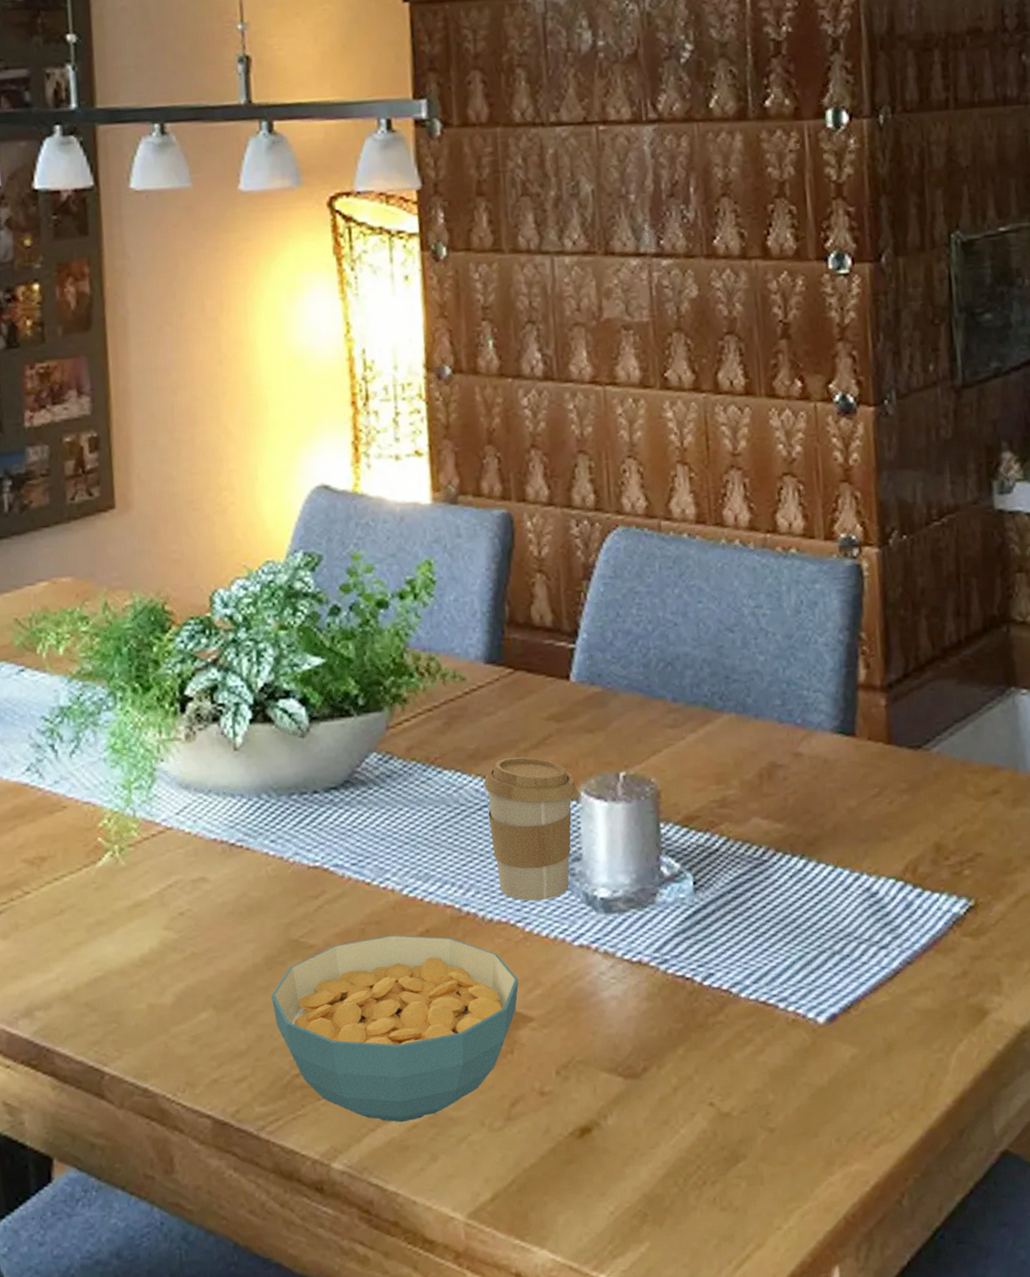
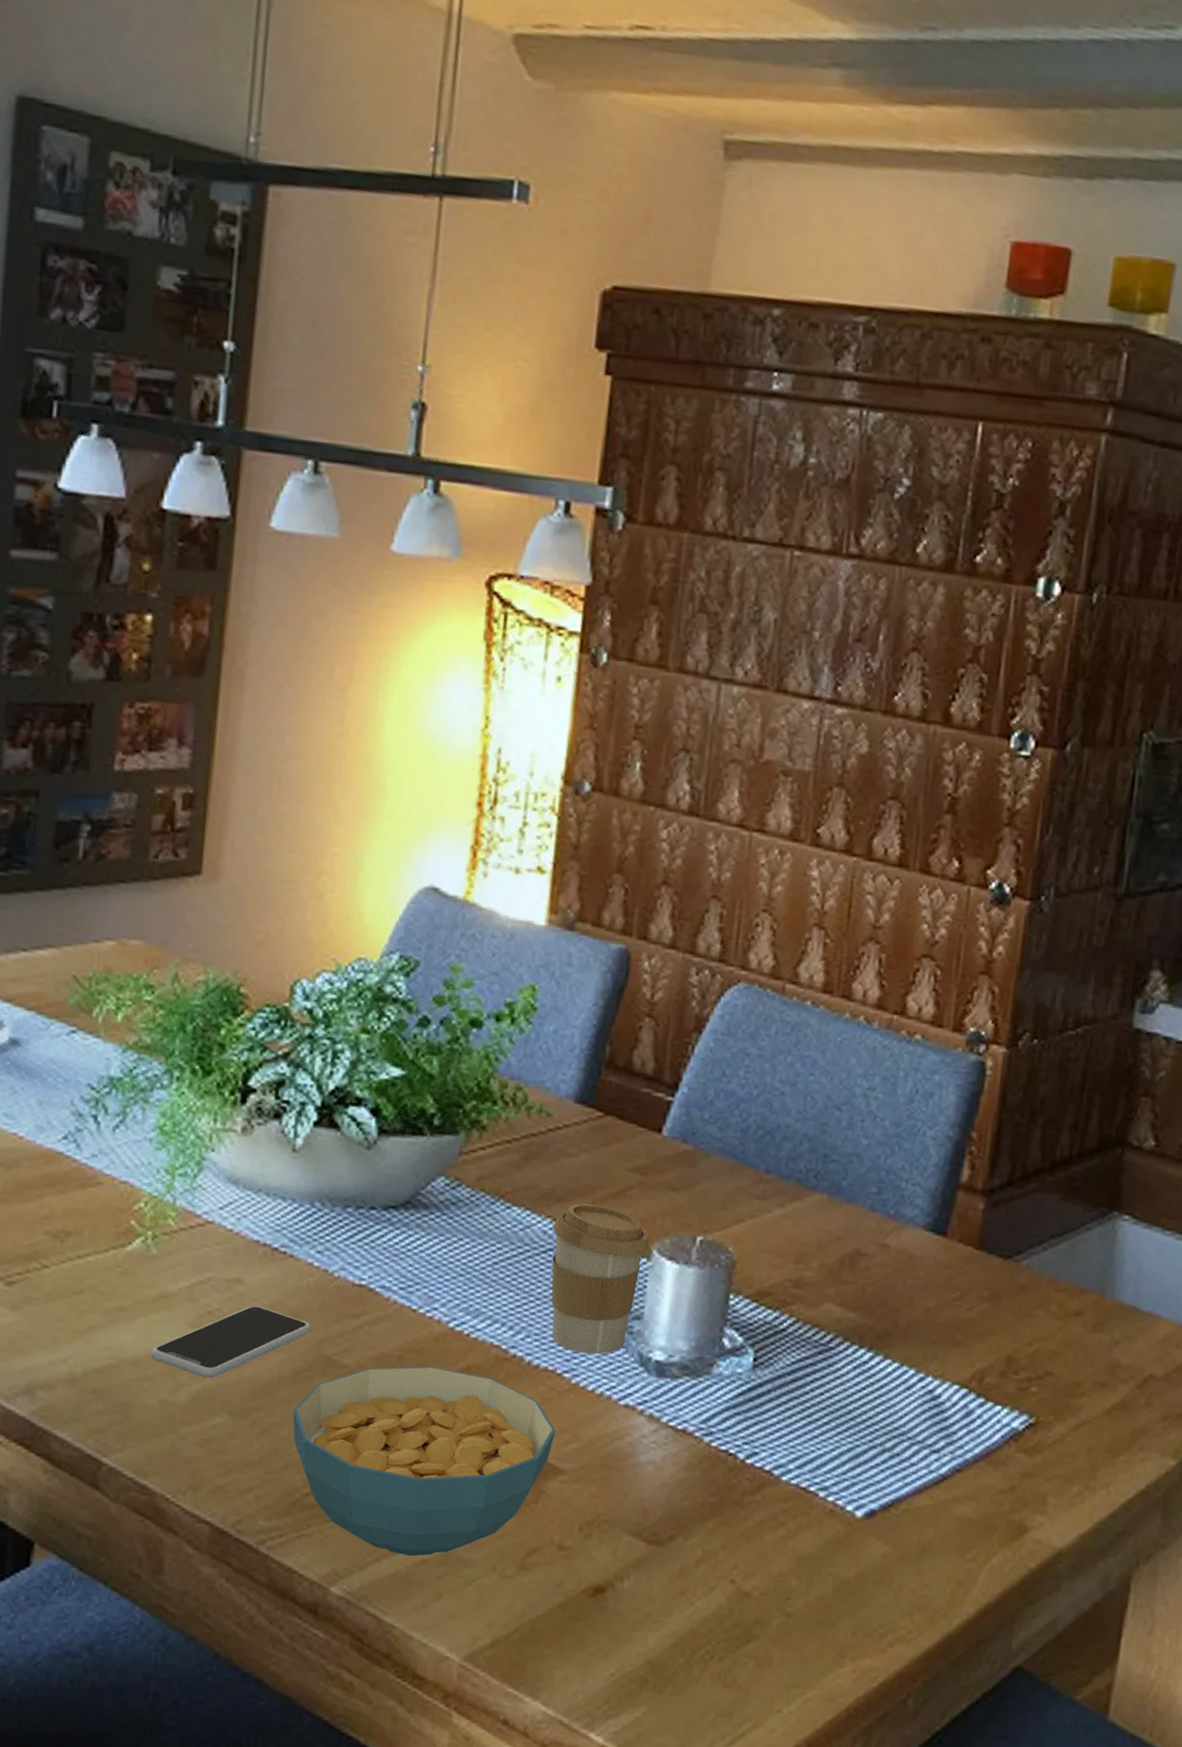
smartphone: none [134,901,276,977] -> present [151,1306,311,1378]

